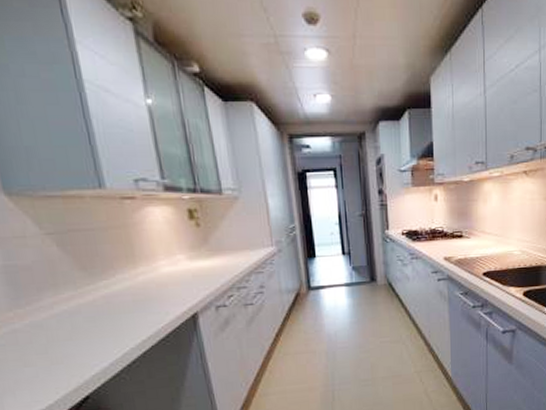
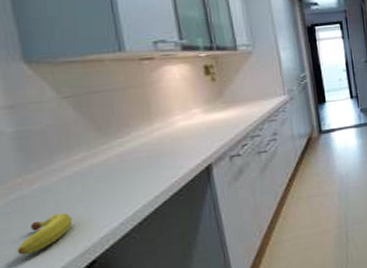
fruit: none [14,349,65,386] -> present [17,213,73,255]

